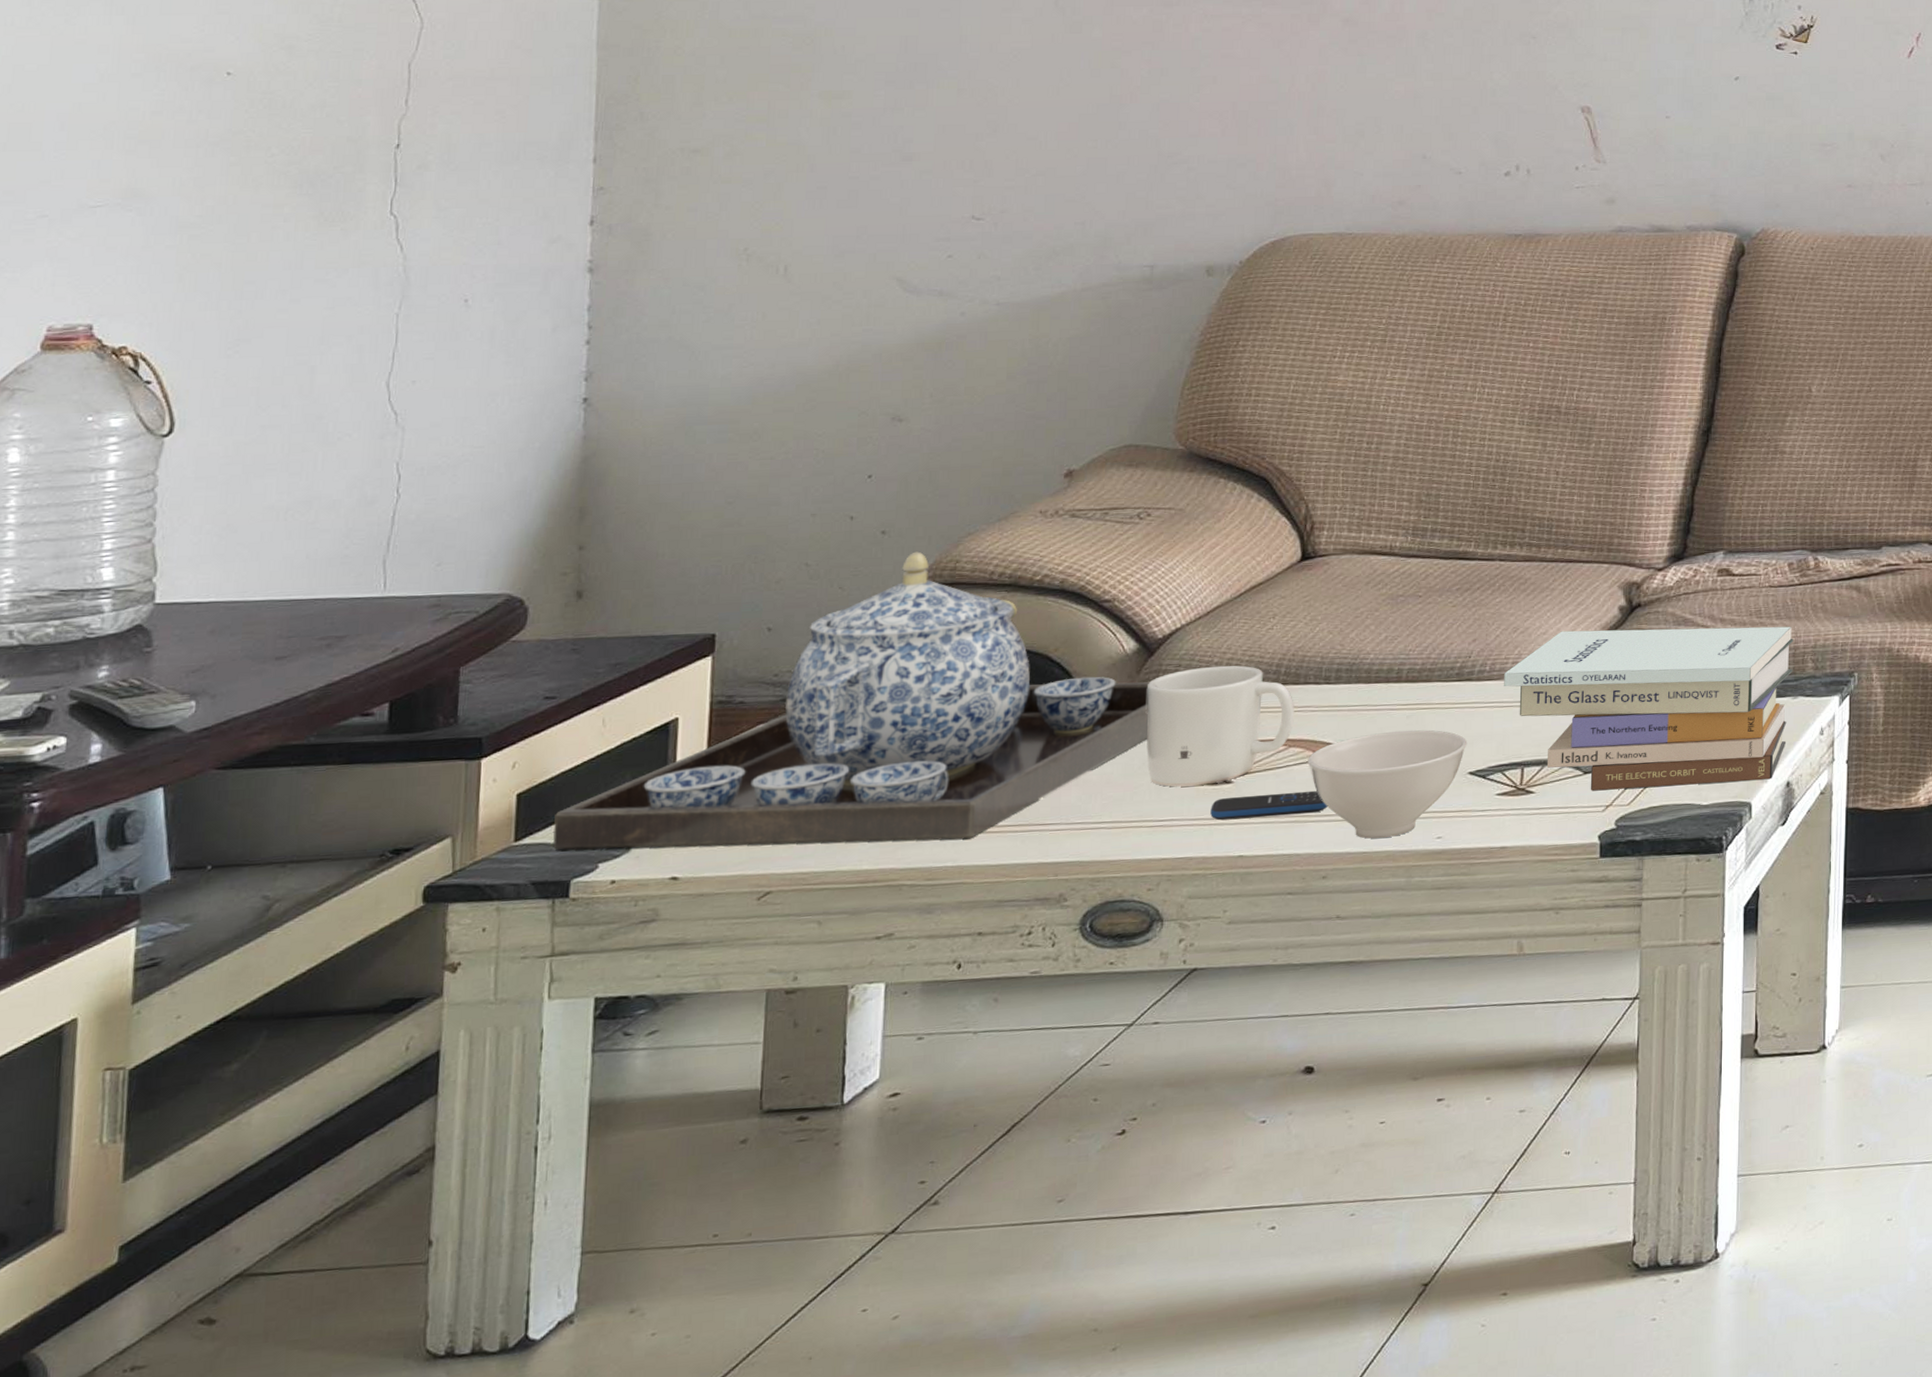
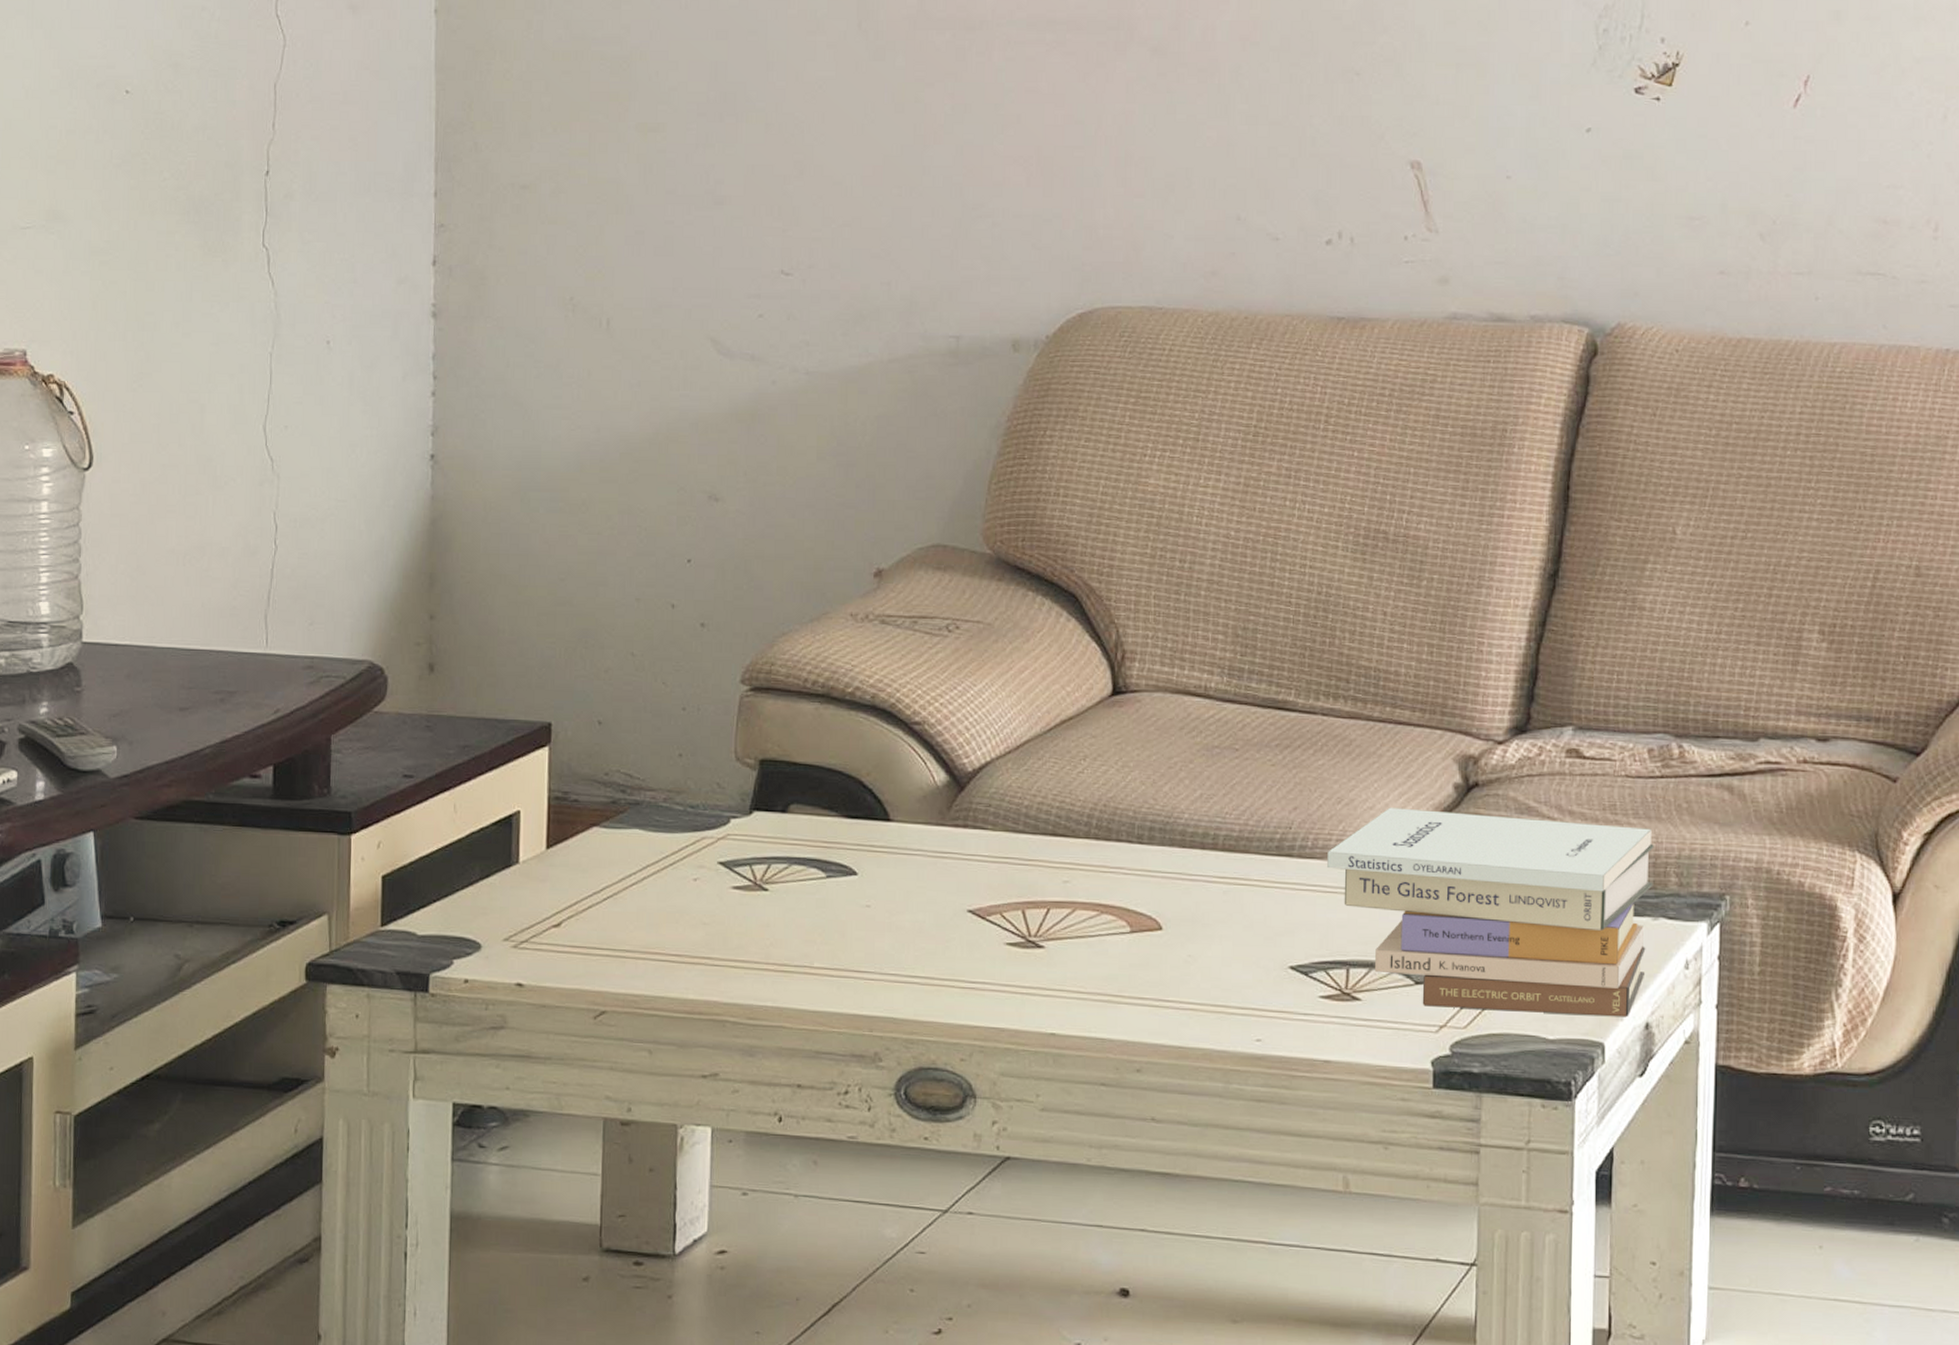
tea set: present [553,551,1149,851] -> none [413,649,960,978]
mug: present [1146,665,1294,787] -> none [957,809,1106,947]
mobile phone: present [1210,790,1327,821] -> none [1022,964,1141,994]
bowl: present [1307,730,1468,839] -> none [1120,907,1288,1034]

